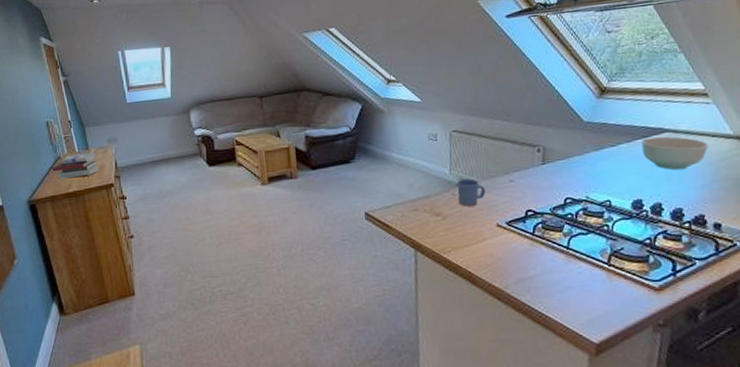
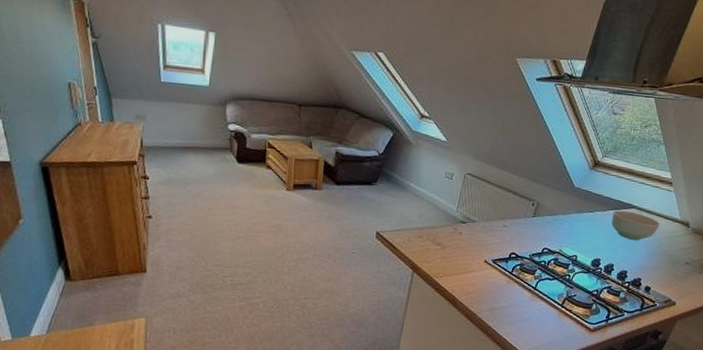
books: present [51,153,100,179] -> none [70,123,123,150]
mug: present [457,178,486,207] -> none [458,217,482,242]

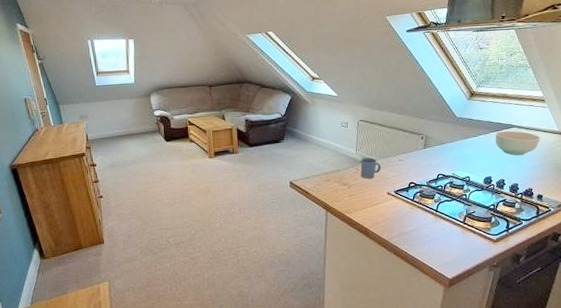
mug: none [458,217,482,242] -> present [360,158,381,179]

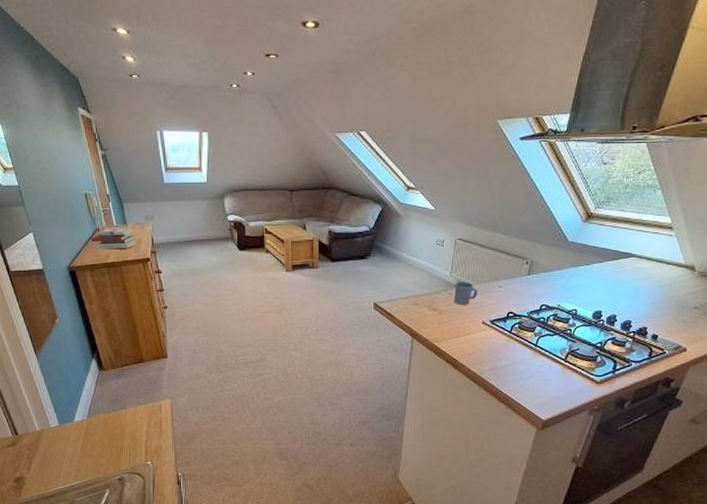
books: none [30,127,73,148] -> present [90,228,137,250]
bowl: present [495,130,541,156] -> none [611,260,664,290]

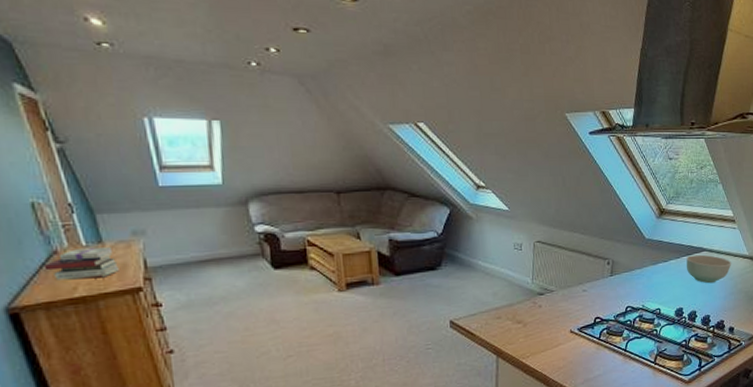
mug: present [454,282,477,305] -> none [537,288,562,314]
bowl: none [611,260,664,290] -> present [686,254,732,284]

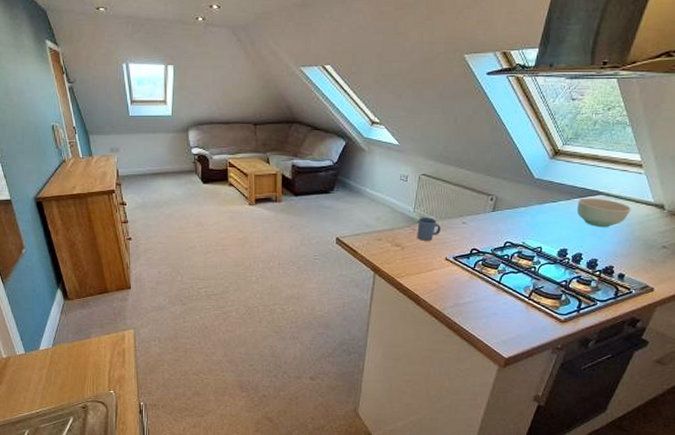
books: present [43,247,121,281] -> none [57,160,102,181]
mug: none [537,288,562,314] -> present [417,218,441,241]

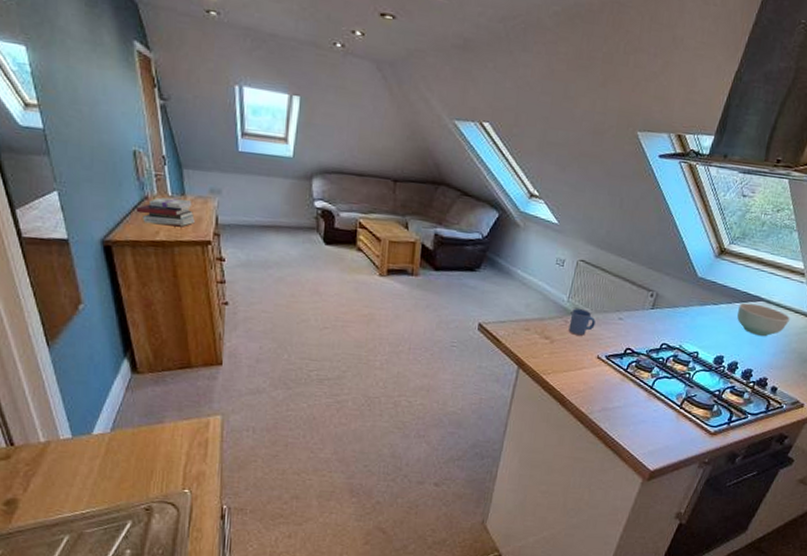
books: none [57,160,102,181] -> present [135,197,196,227]

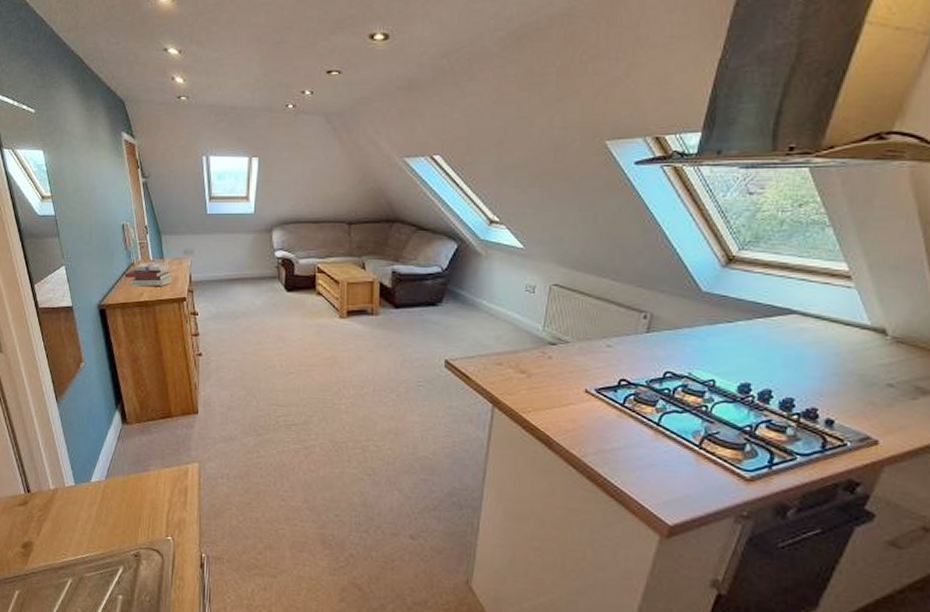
mug: present [568,309,596,336] -> none [547,338,578,368]
bowl: present [737,302,791,337] -> none [762,317,840,358]

